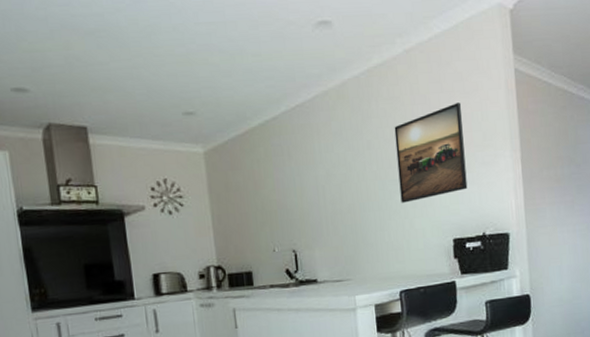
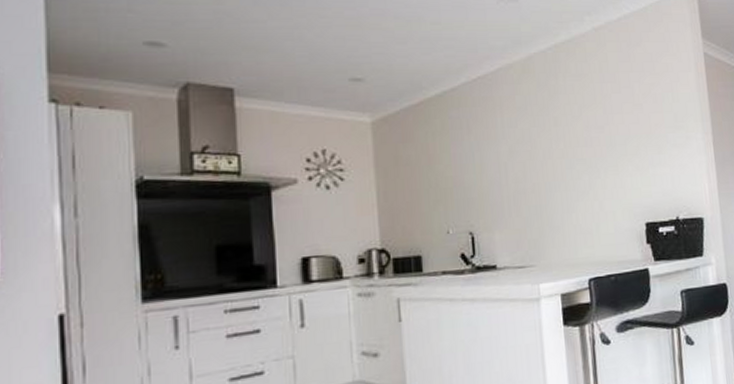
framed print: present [394,102,468,203] -> none [582,83,660,184]

